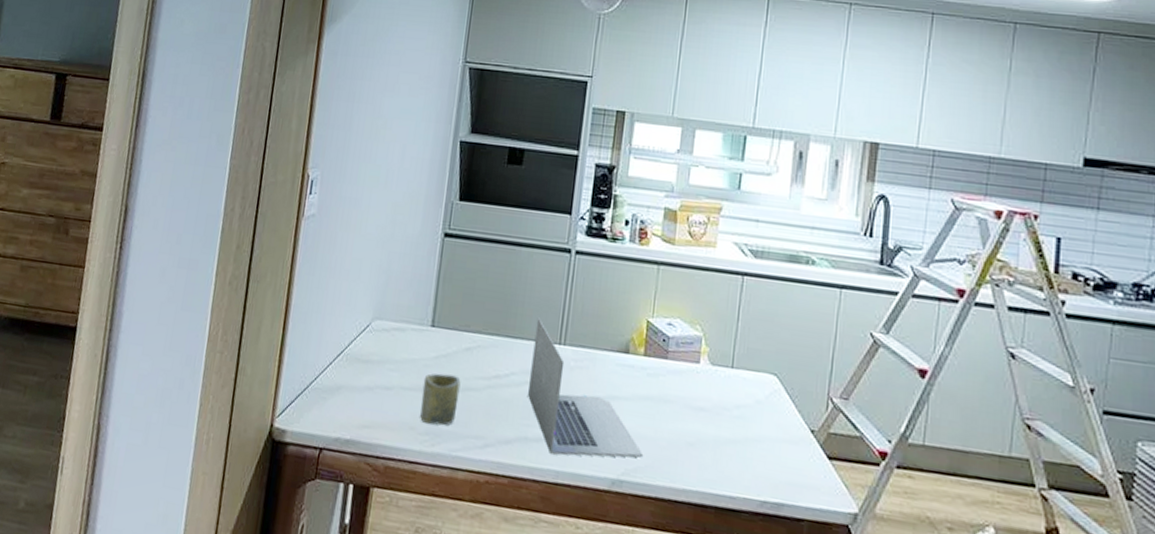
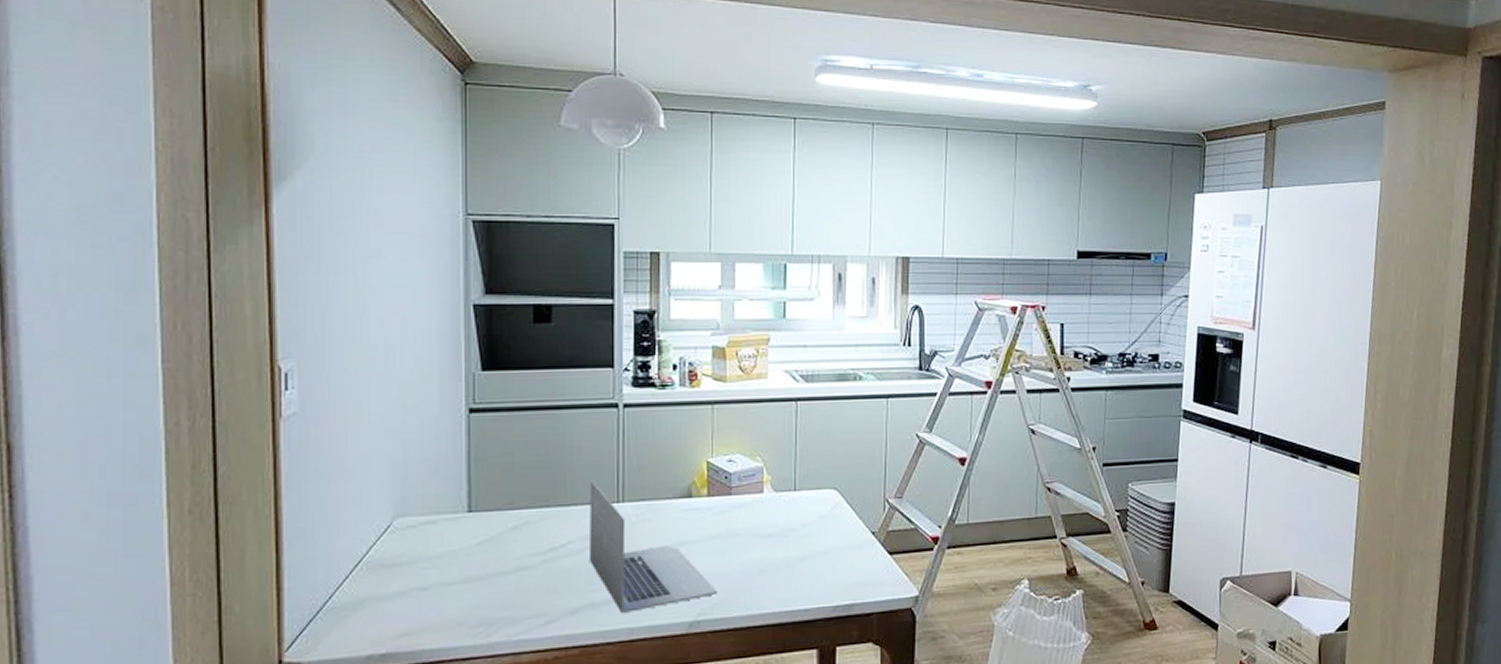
cup: present [420,373,461,426] -> none [467,558,512,615]

